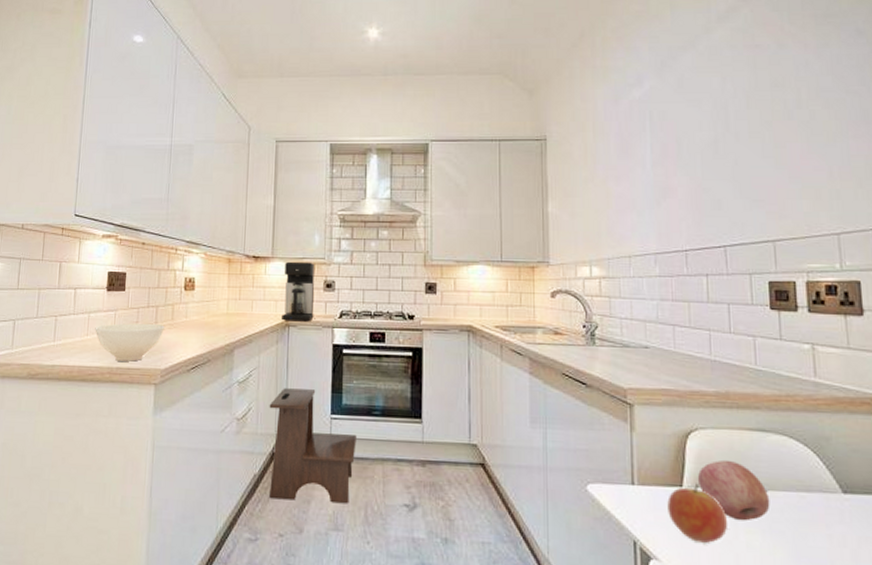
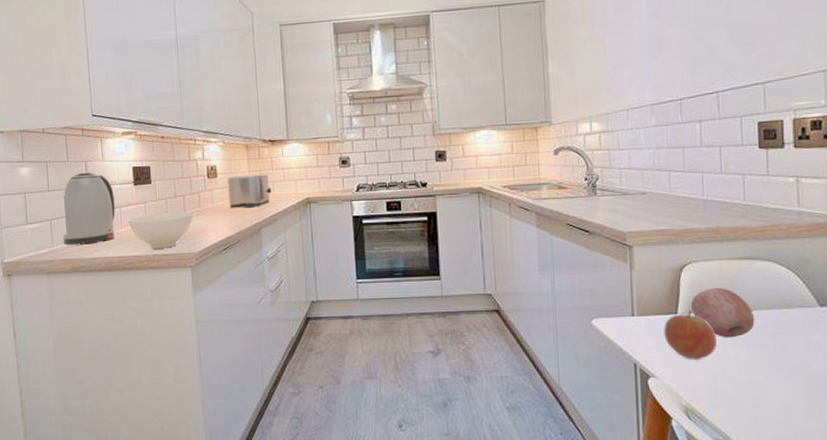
kettle: none [23,274,85,350] -> present [61,173,115,245]
toaster: none [203,290,250,326] -> present [228,174,272,209]
step stool: present [269,388,357,503] -> none [299,258,382,357]
coffee maker: present [282,261,314,322] -> none [301,141,333,199]

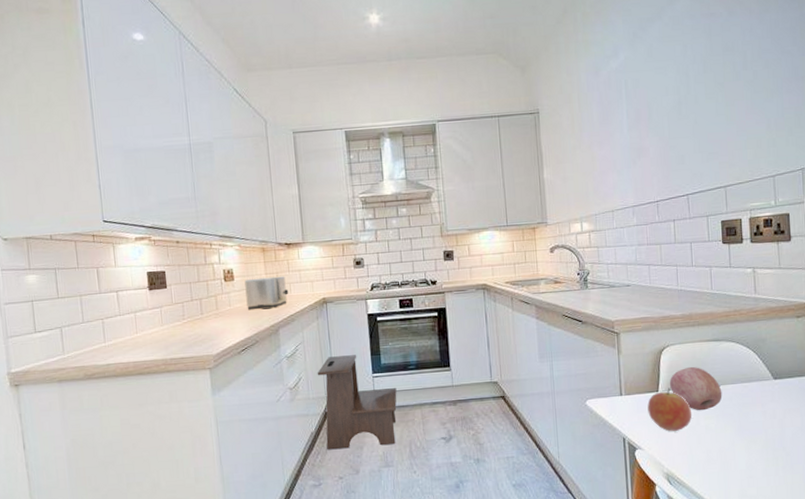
kettle: present [61,173,115,245] -> none [72,279,130,353]
bowl: present [128,212,194,249] -> none [143,315,211,353]
step stool: none [299,258,382,357] -> present [317,355,397,450]

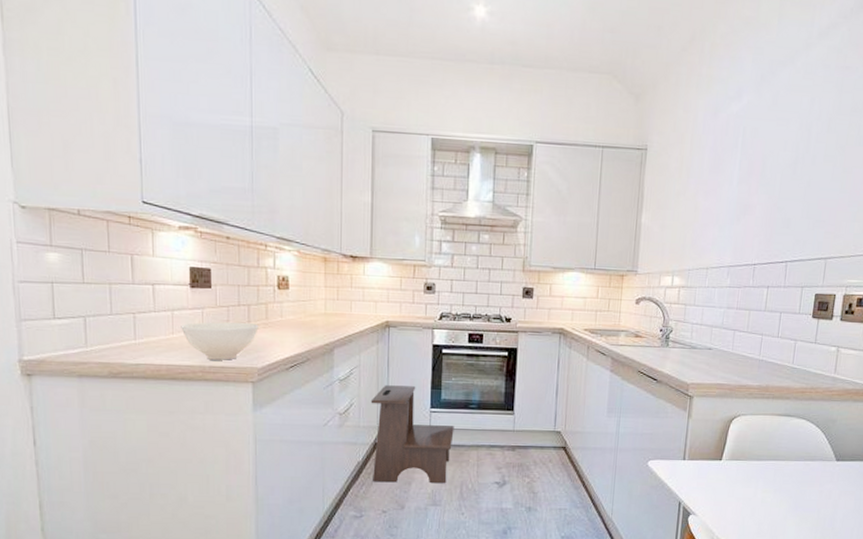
bowl: none [143,315,211,353] -> present [181,322,259,360]
toaster: present [244,276,289,311] -> none [300,290,349,326]
fruit: present [647,387,693,432] -> none [708,457,751,501]
fruit: present [669,367,723,411] -> none [733,439,784,484]

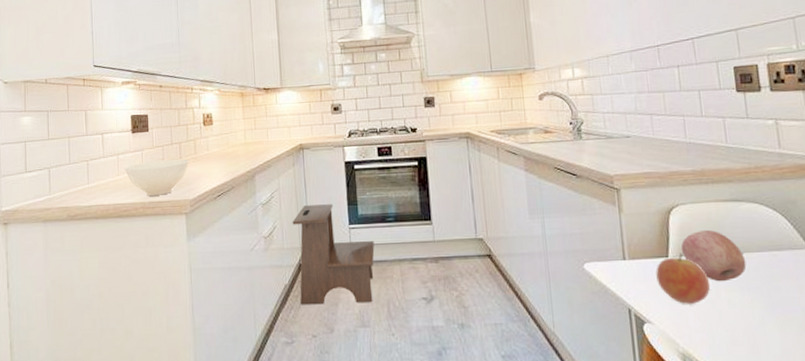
fruit: none [708,457,751,501] -> present [655,253,711,304]
fruit: none [733,439,784,484] -> present [680,230,747,282]

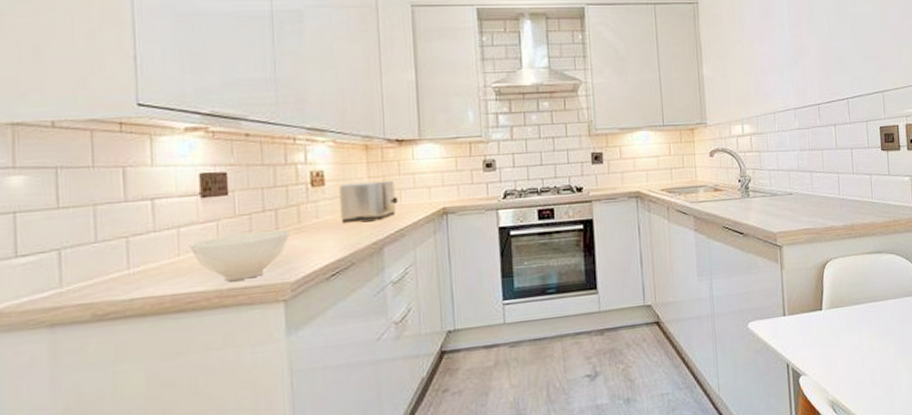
toaster: none [223,121,266,156] -> present [339,180,399,224]
step stool: present [292,204,375,305] -> none [432,277,533,400]
fruit: present [655,253,711,304] -> none [811,305,856,354]
fruit: present [680,230,747,282] -> none [832,281,885,330]

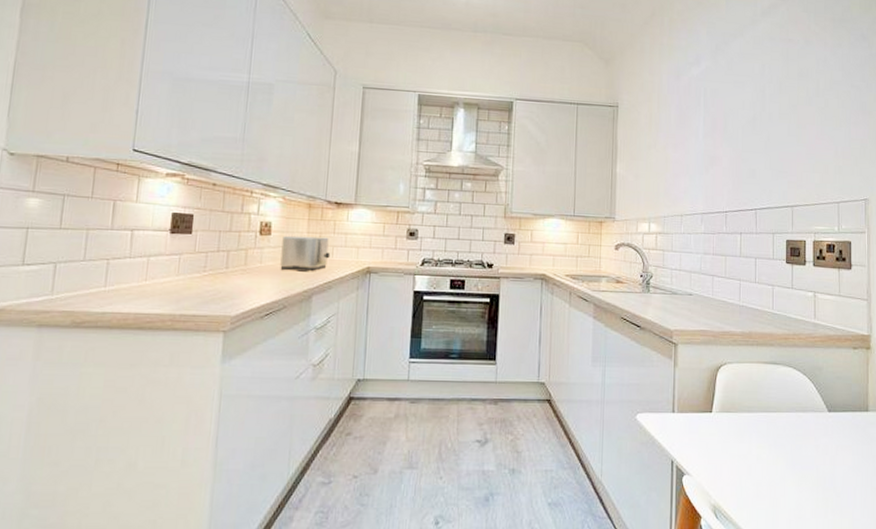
bowl: present [189,230,290,281] -> none [155,268,237,308]

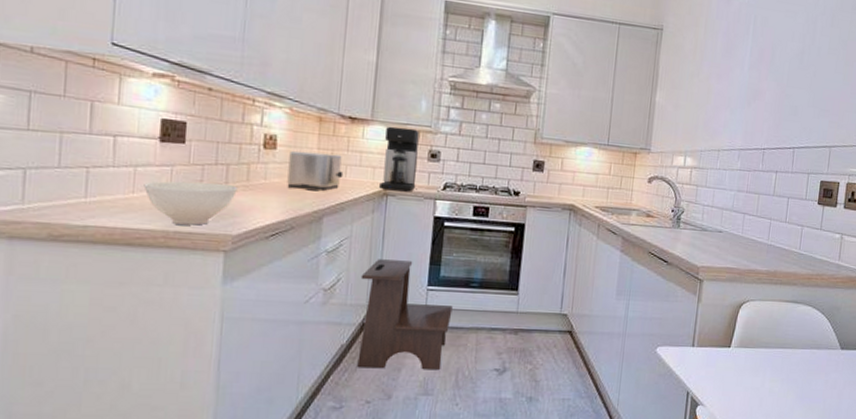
bowl: none [155,268,237,308] -> present [143,181,238,226]
step stool: none [344,334,434,443] -> present [357,259,453,370]
coffee maker: none [363,209,398,269] -> present [379,126,419,192]

